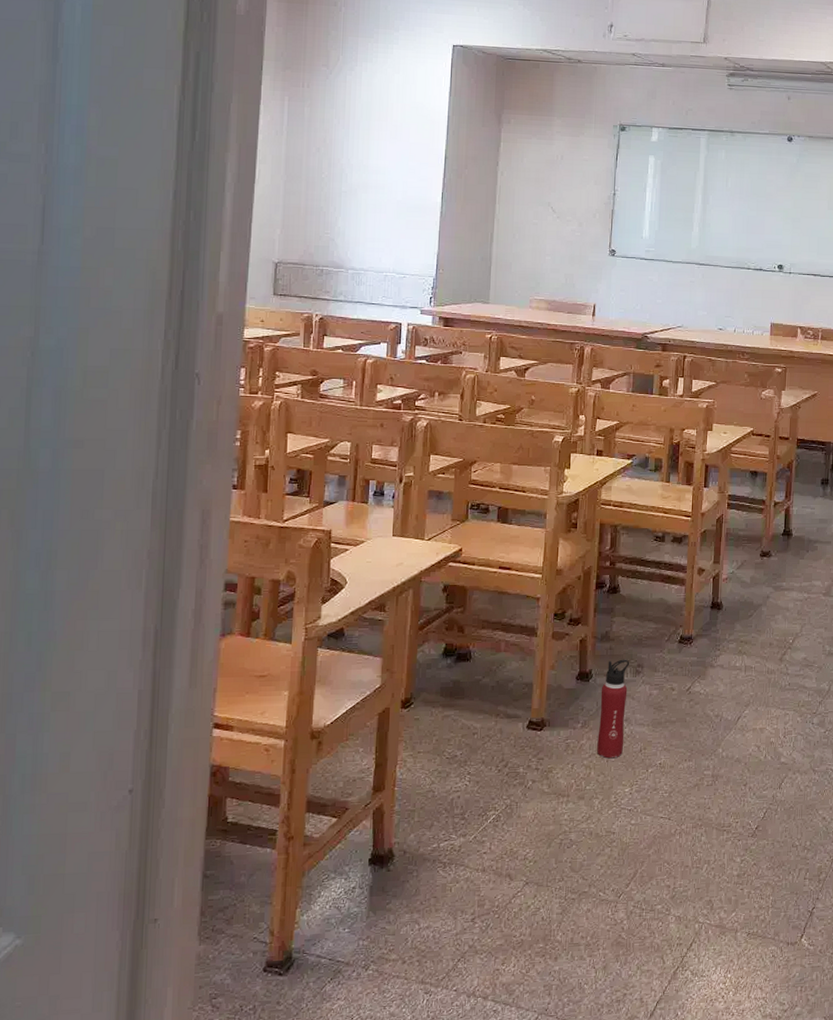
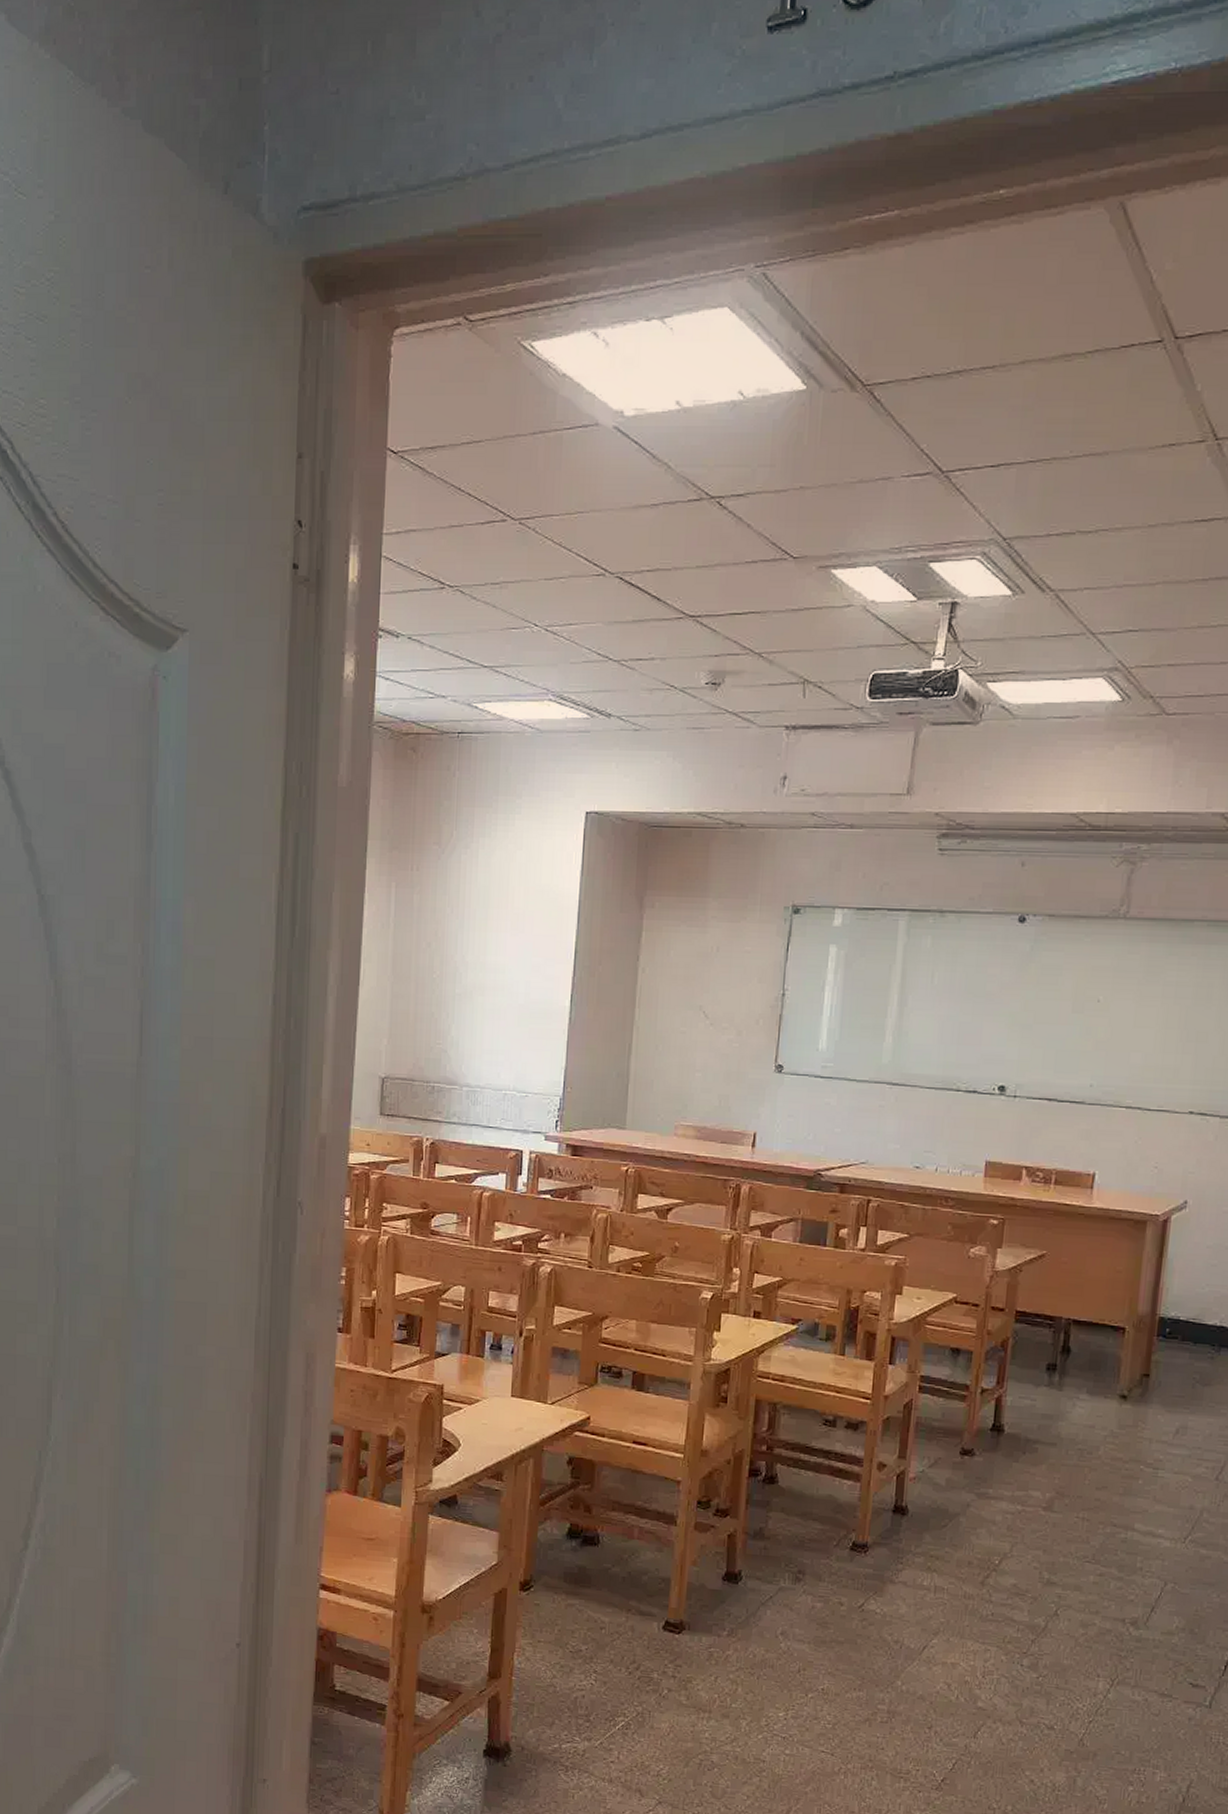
water bottle: present [597,659,630,759] -> none [746,1562,789,1676]

